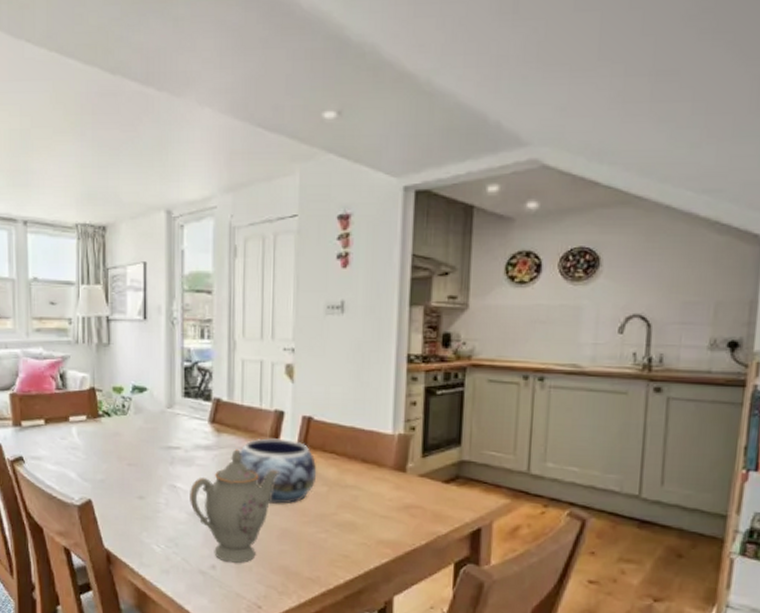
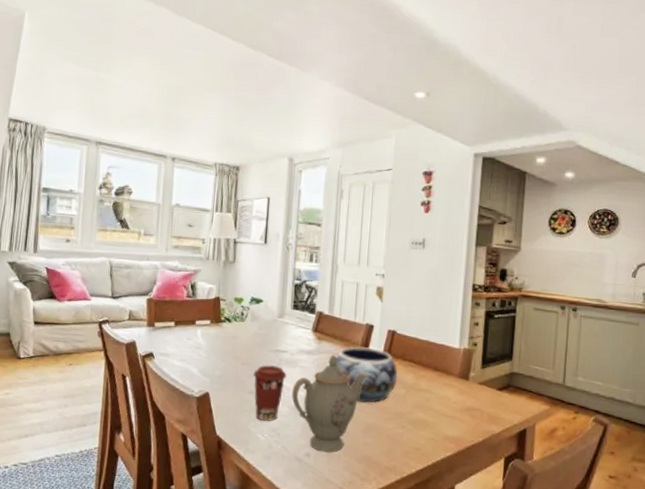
coffee cup: none [142,464,182,530] -> present [253,364,287,421]

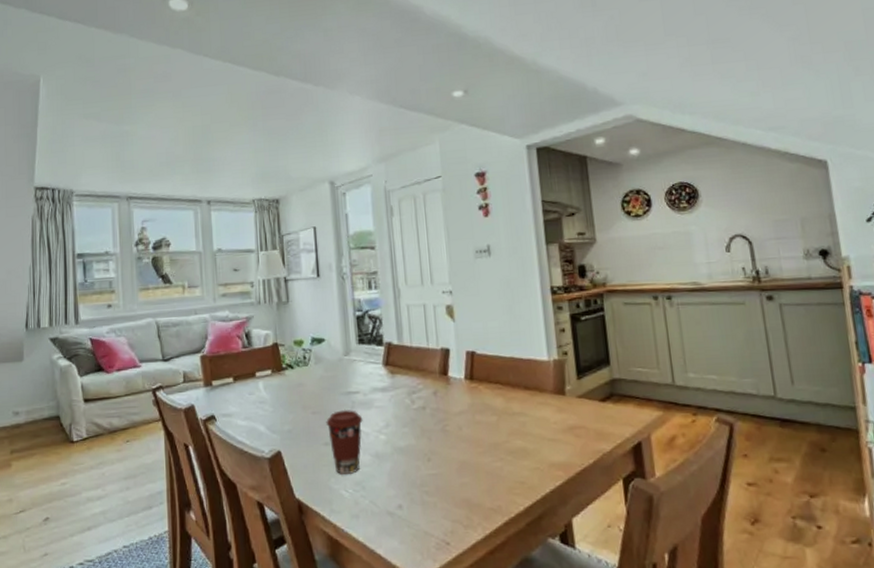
teapot: present [292,355,367,452] -> none [371,388,452,500]
decorative bowl: present [335,346,398,403] -> none [413,374,486,438]

